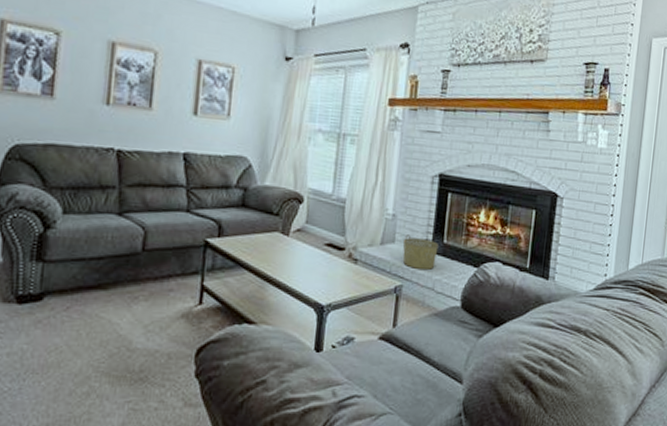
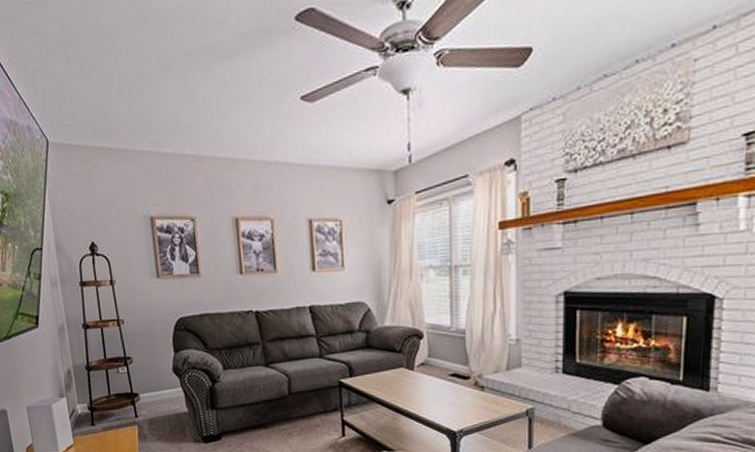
basket: present [402,234,439,271] -> none [530,358,571,392]

